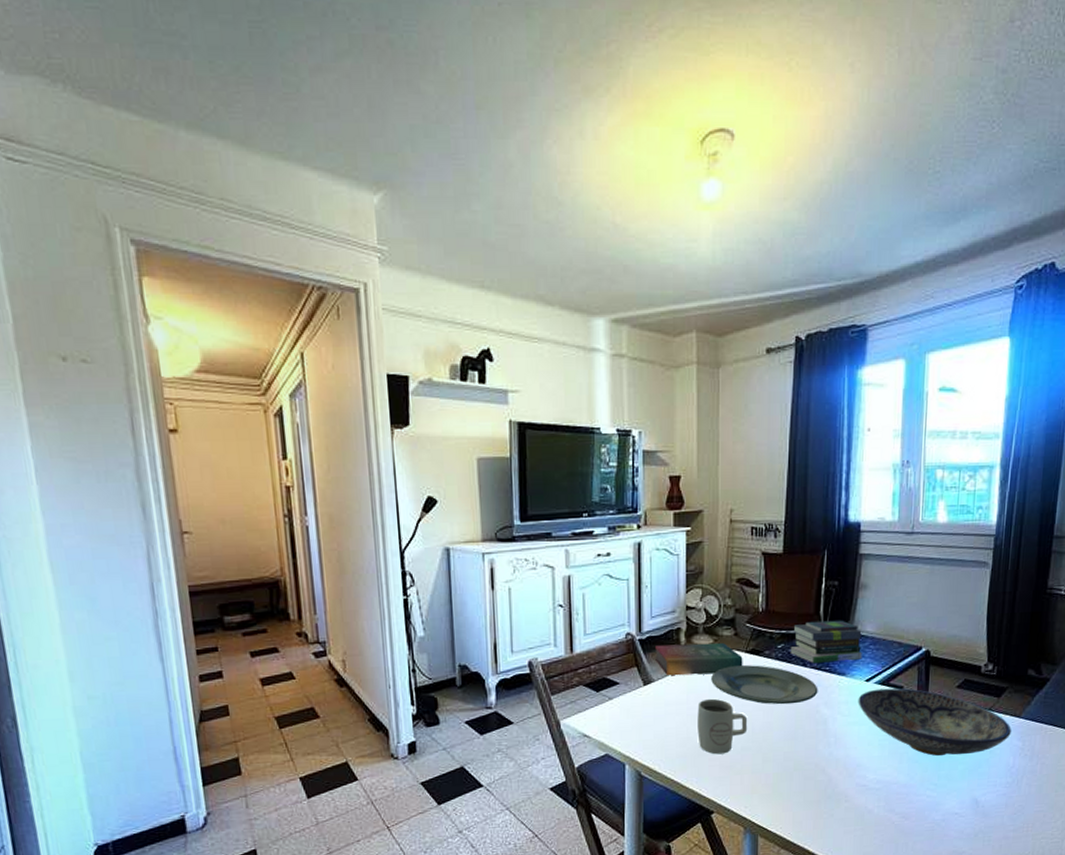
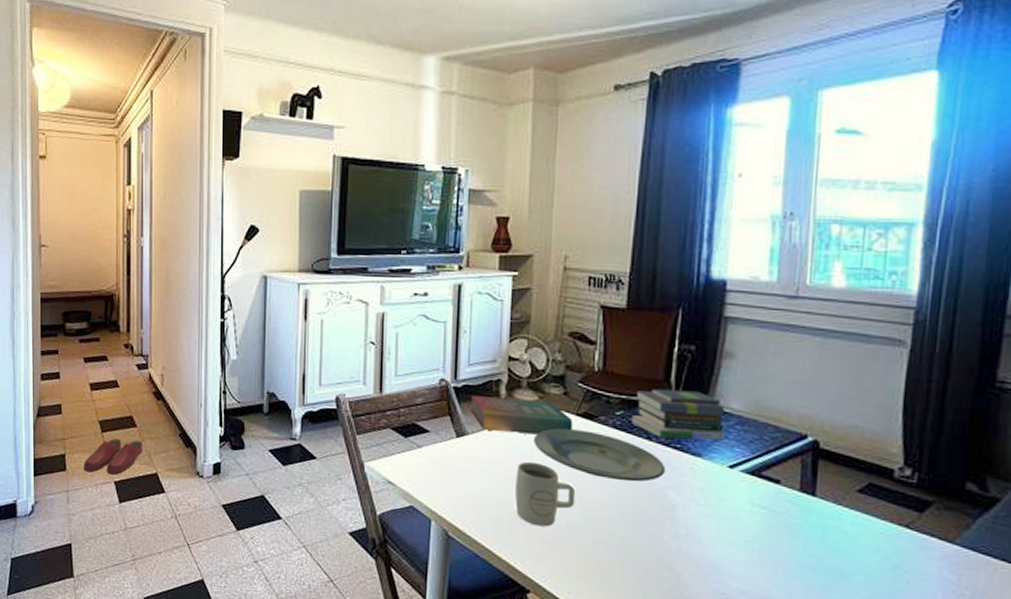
slippers: none [261,732,329,773] -> present [83,439,143,475]
bowl: present [858,688,1011,757] -> none [717,478,940,580]

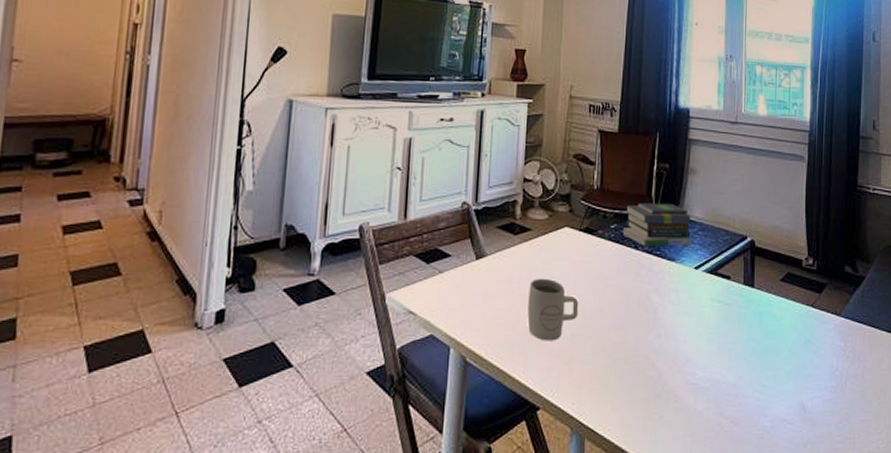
slippers: present [83,439,143,475] -> none [41,292,128,338]
book: present [471,395,573,435] -> none [490,217,577,251]
plate: present [534,428,666,482] -> none [544,244,649,289]

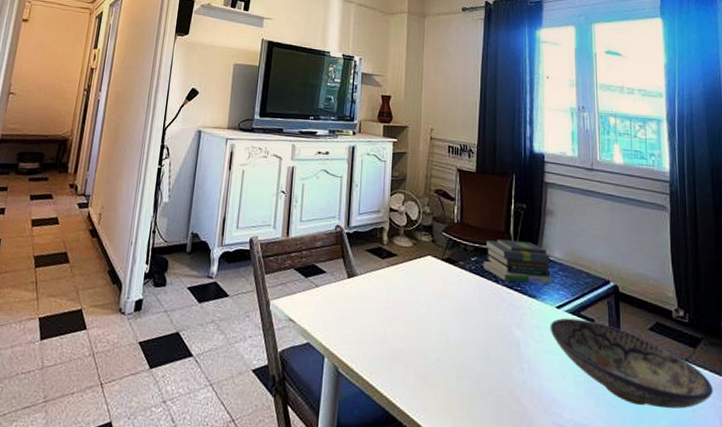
mug: present [527,278,579,341] -> none [394,301,443,363]
bowl: none [687,277,833,355] -> present [550,317,713,409]

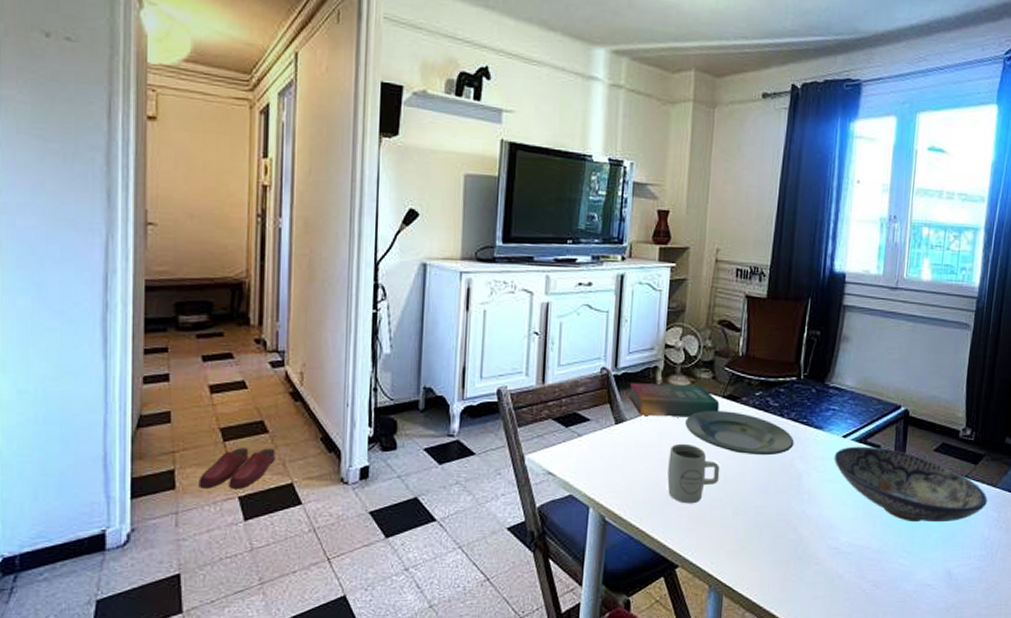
slippers: none [11,274,73,311] -> present [198,448,276,489]
book: none [360,241,439,277] -> present [629,383,720,417]
mug: none [394,301,443,363] -> present [667,443,720,504]
plate: none [409,271,511,320] -> present [685,411,795,456]
books: present [483,239,552,284] -> none [767,370,842,416]

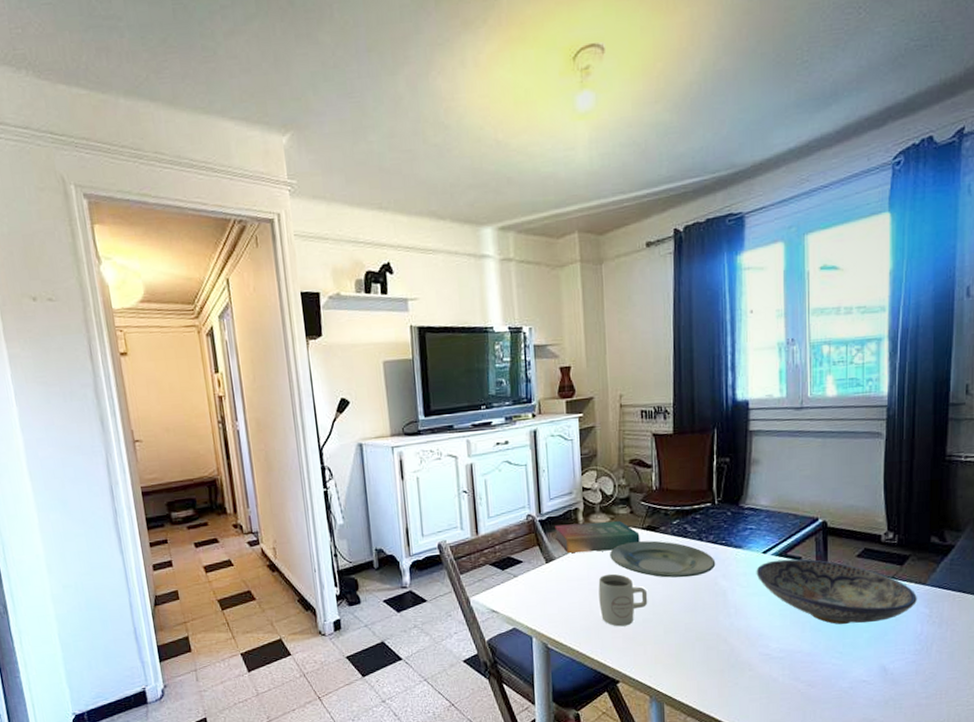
slippers: present [198,448,276,489] -> none [208,612,265,650]

